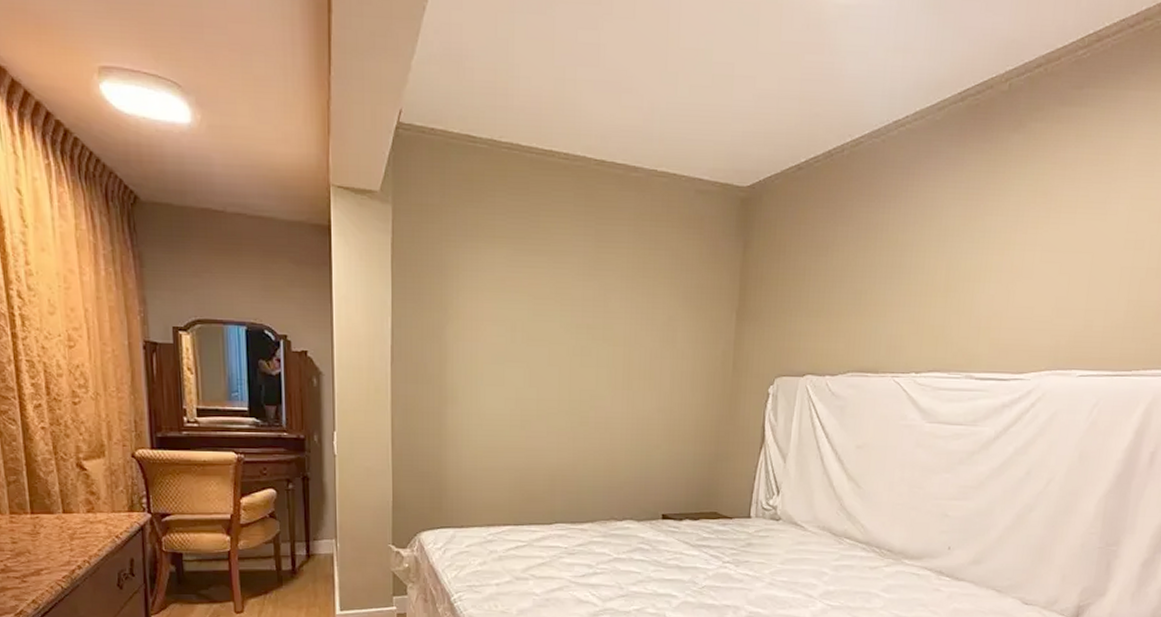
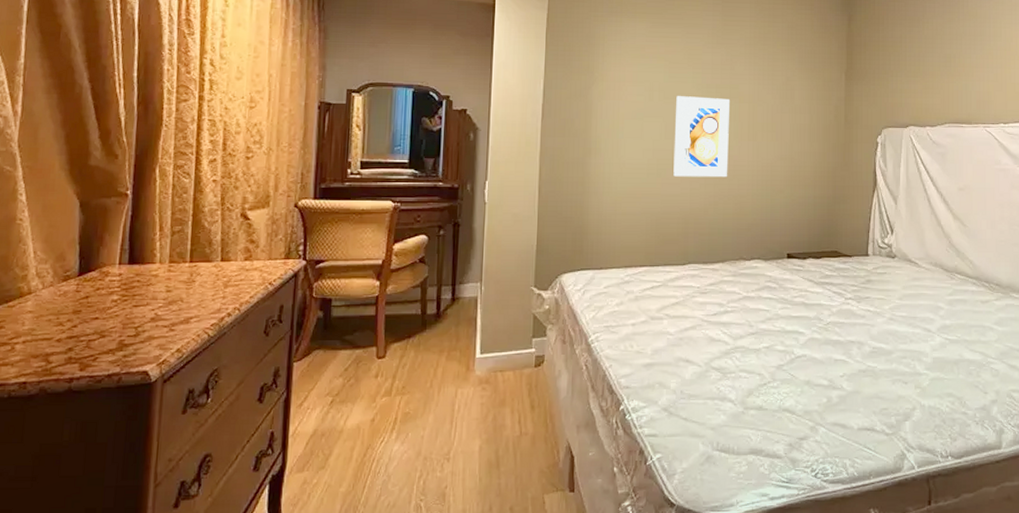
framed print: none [539,337,602,431] -> present [673,96,729,178]

